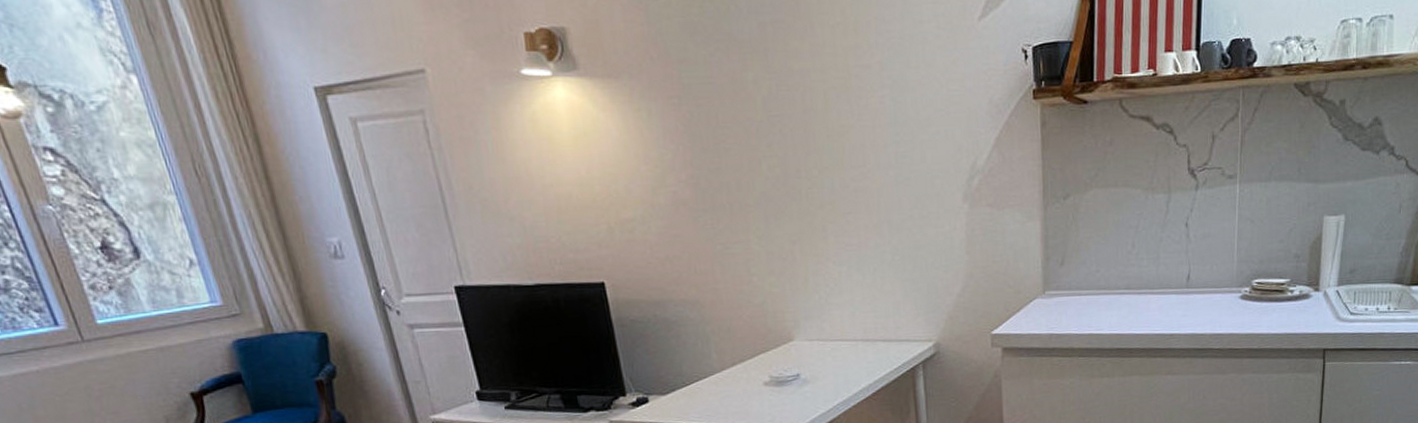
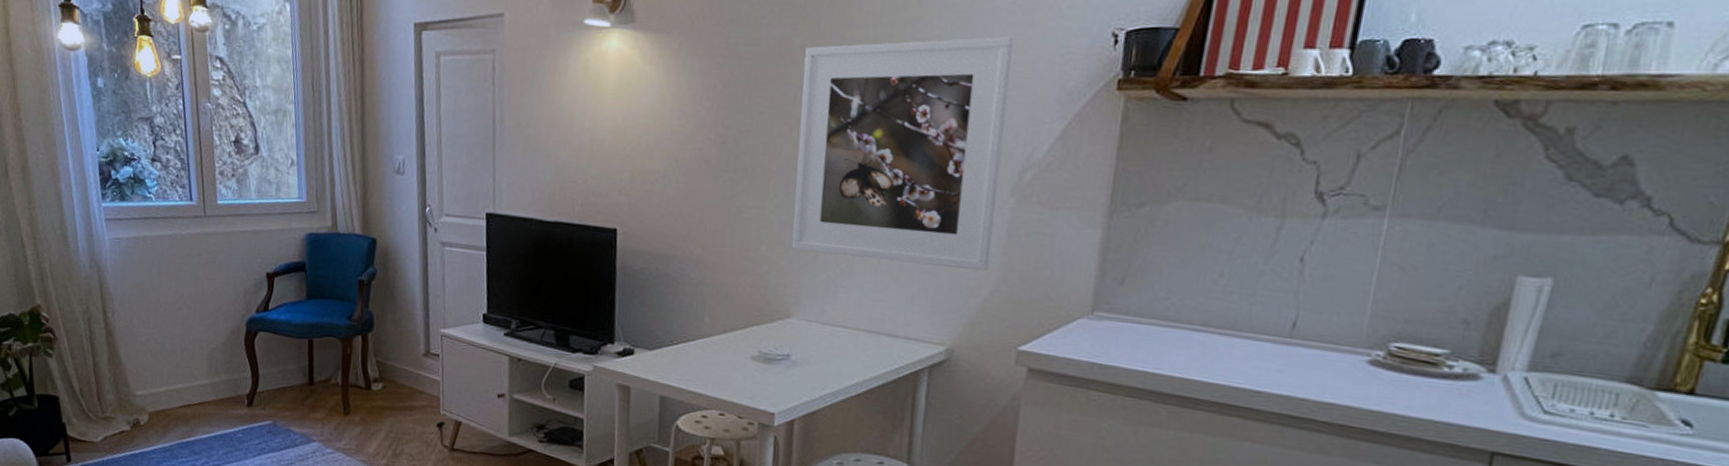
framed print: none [759,59,957,277] -> present [791,37,1014,272]

